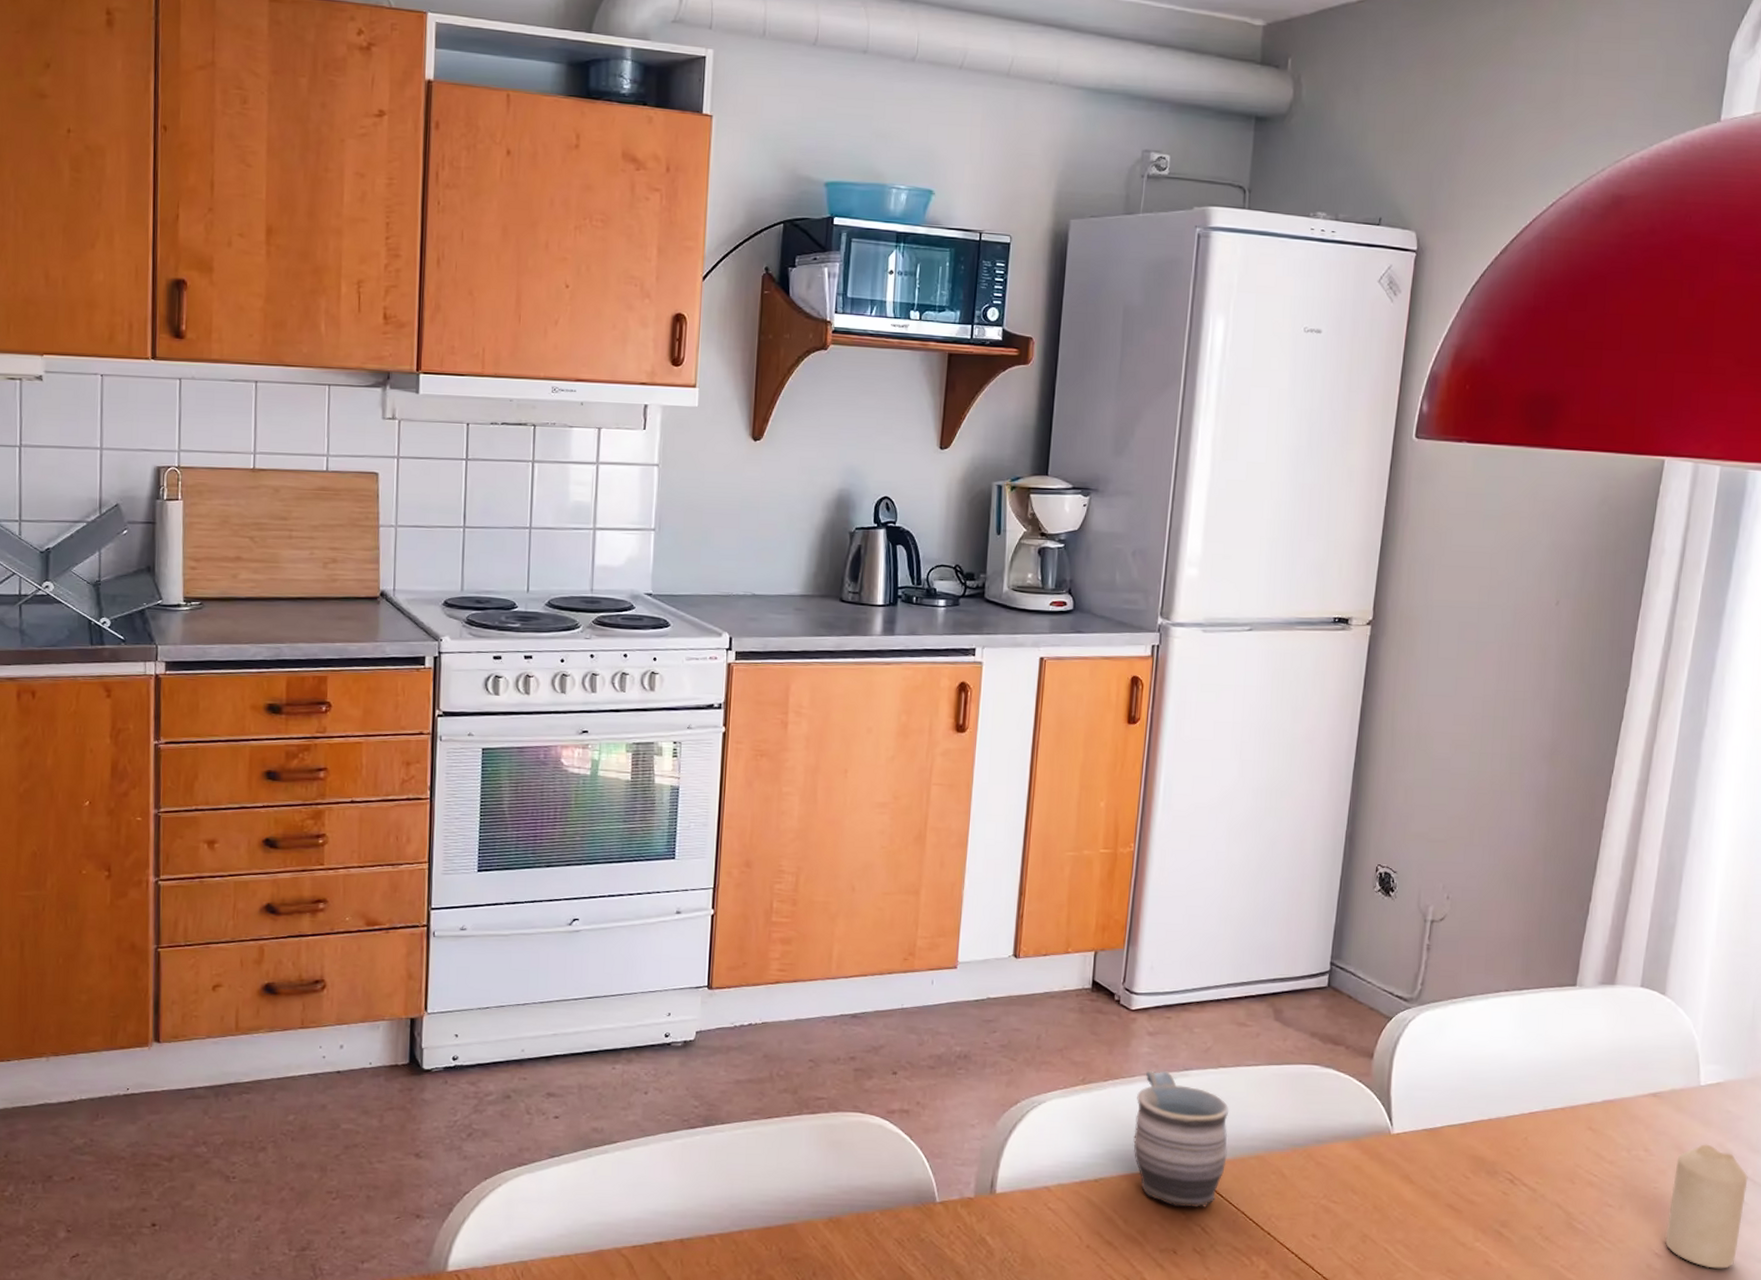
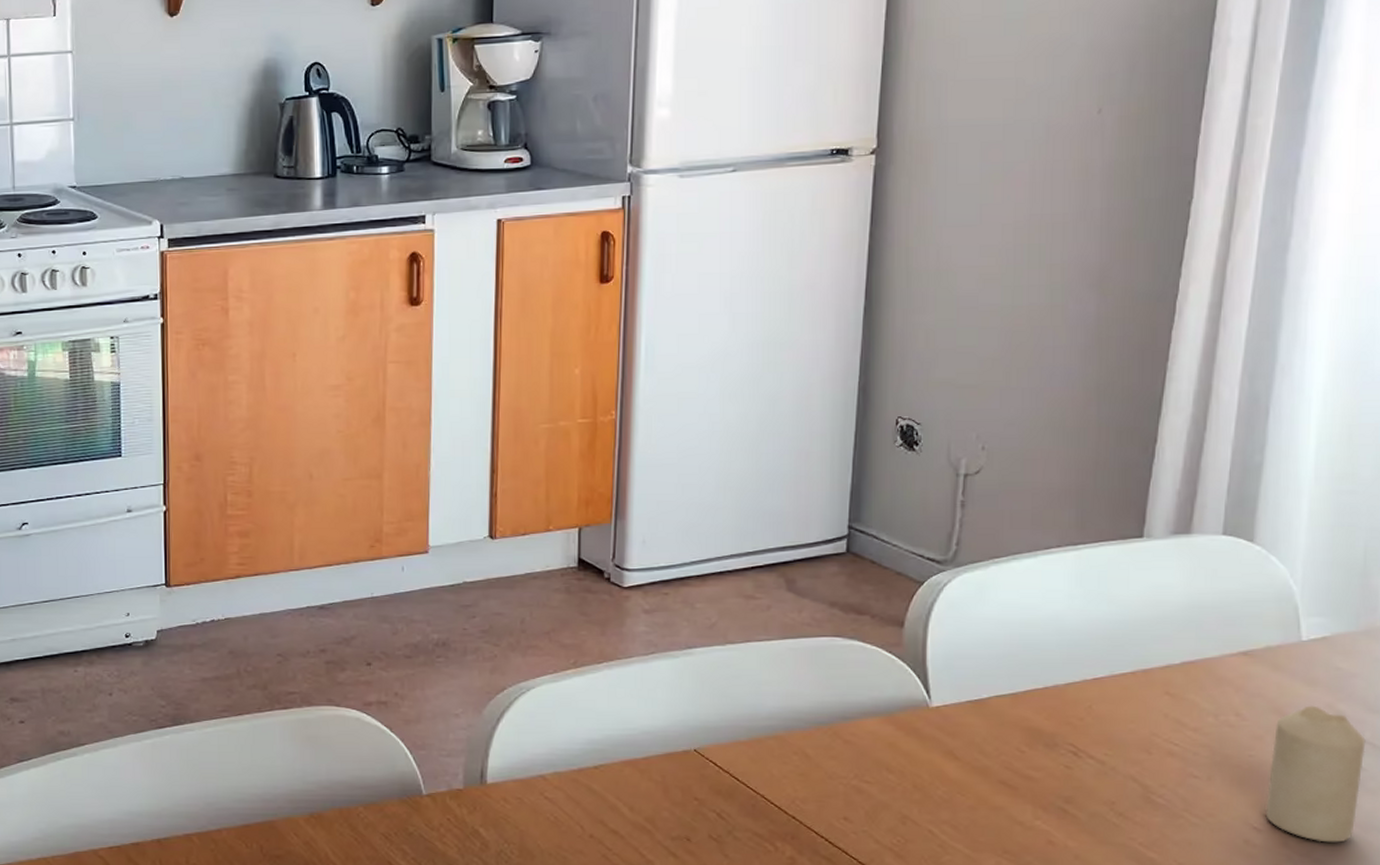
mug: present [1133,1070,1230,1208] -> none [635,650,741,793]

